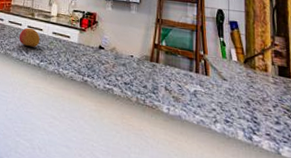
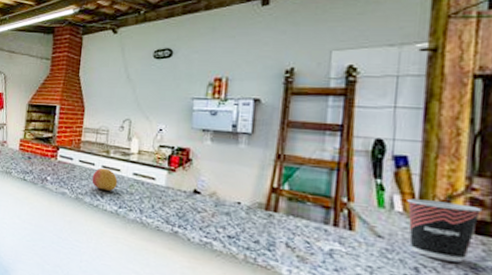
cup: none [239,51,282,97] -> present [407,198,483,263]

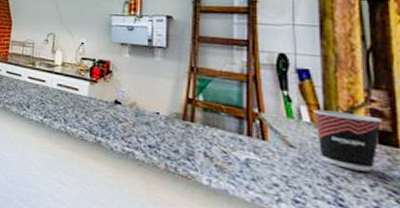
fruit: present [92,168,118,191] -> none [18,78,43,101]

